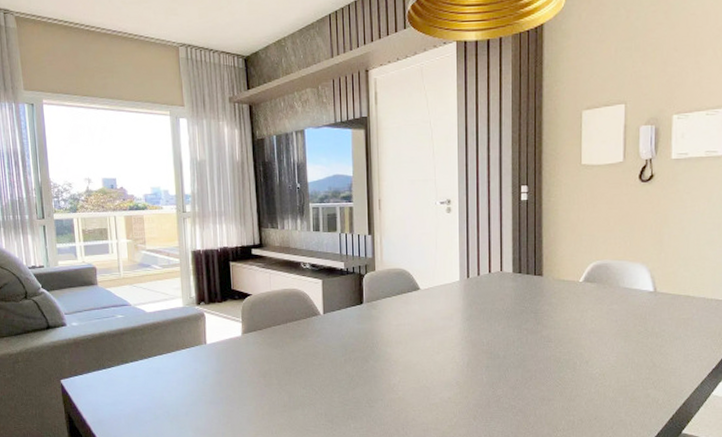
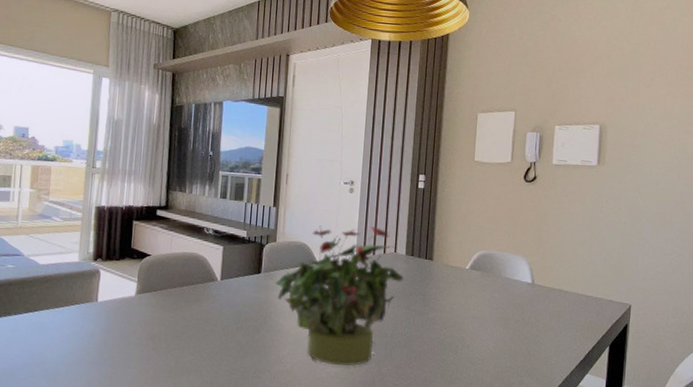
potted plant: none [379,245,514,390] -> present [276,225,405,366]

